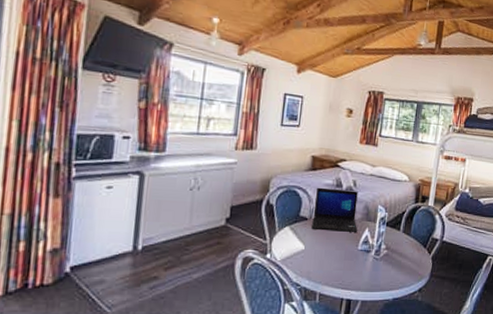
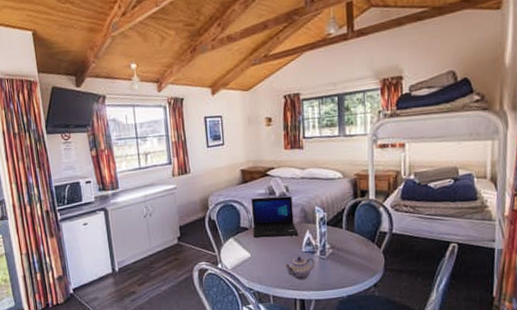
teapot: none [337,255,368,278] -> present [284,257,315,280]

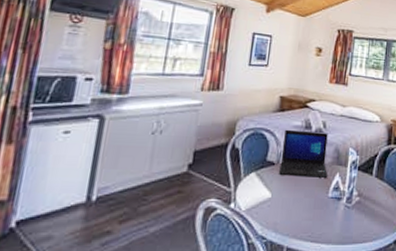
teapot: present [284,257,315,280] -> none [306,203,340,230]

